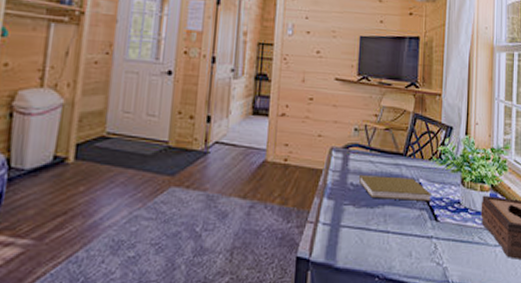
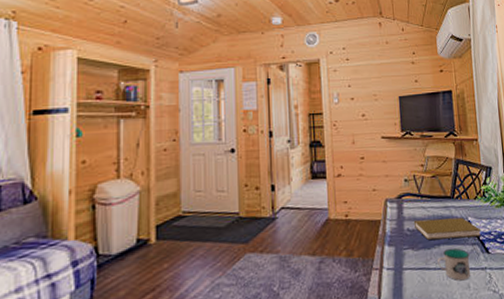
mug: none [378,210,416,247] -> present [436,248,470,281]

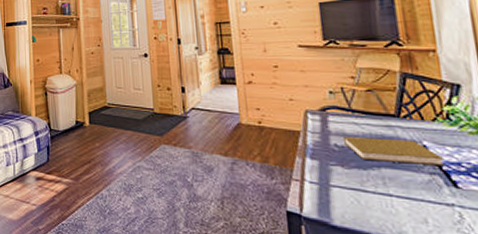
mug: present [436,248,470,281] -> none [376,173,428,213]

